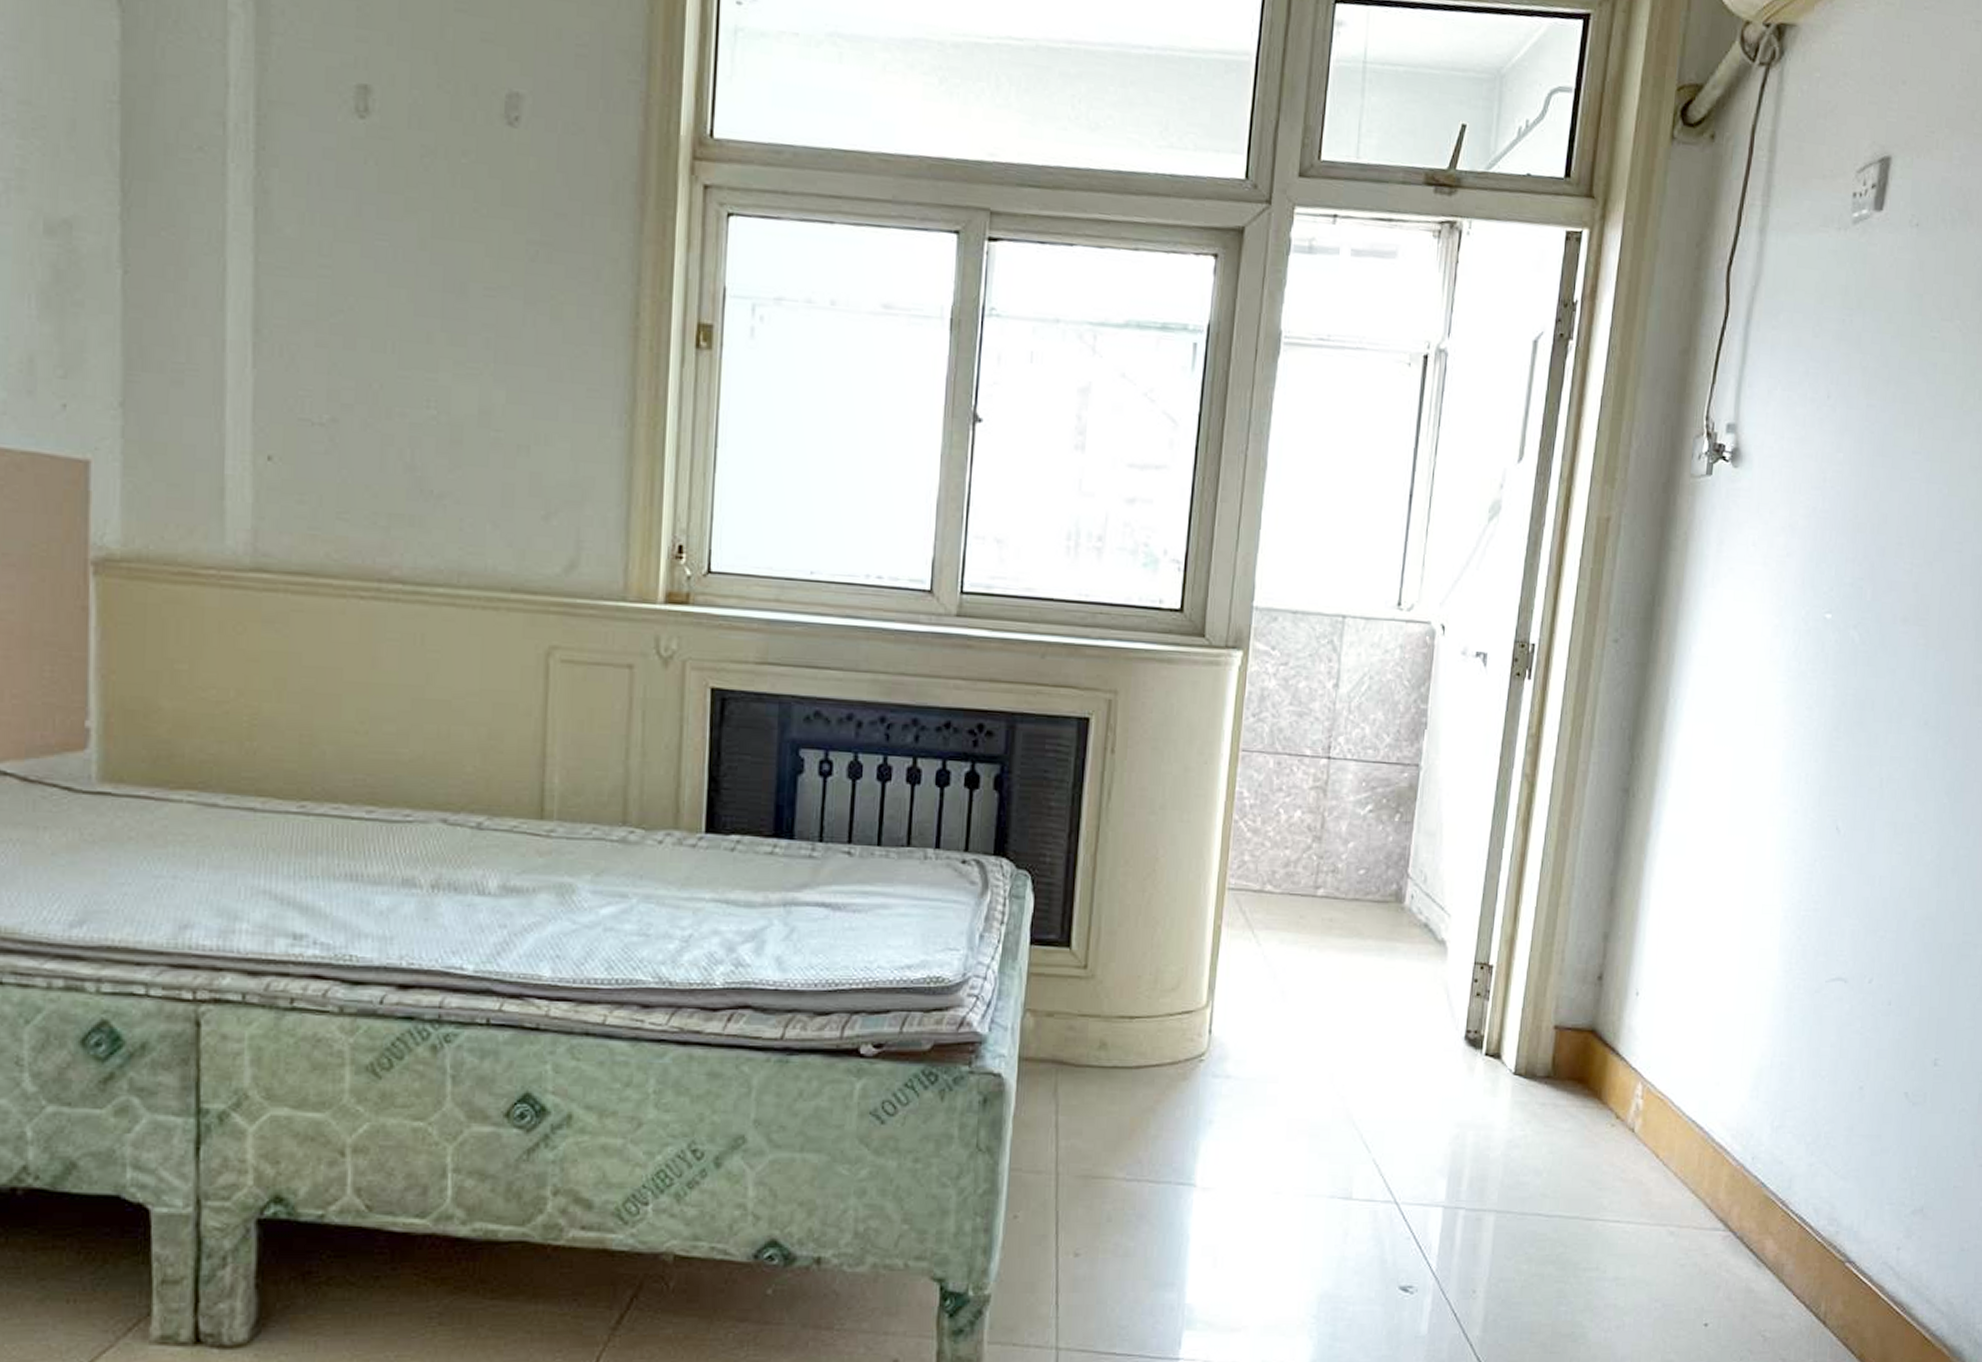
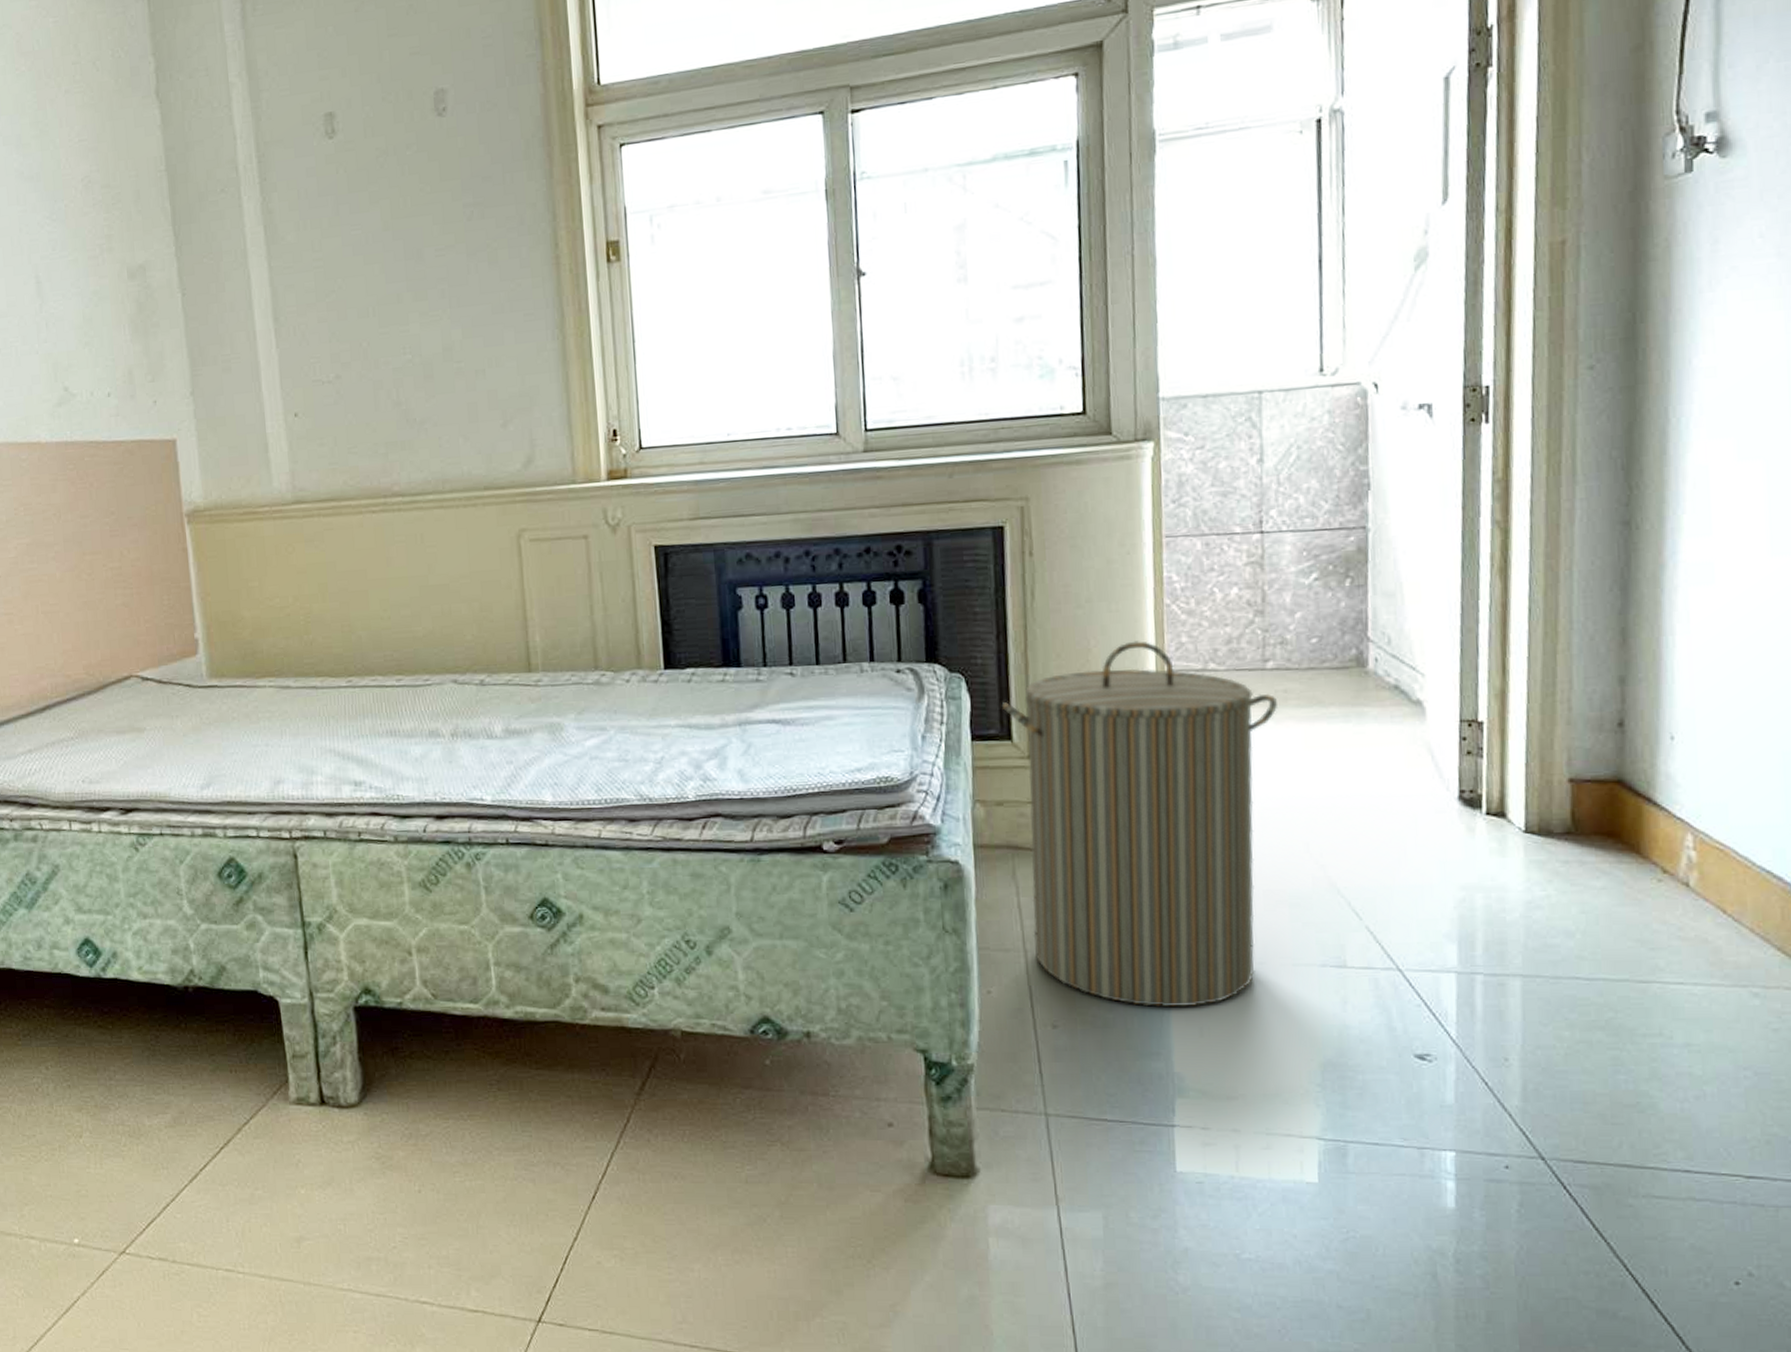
laundry hamper: none [1064,854,1322,1235] -> present [1001,641,1277,1007]

